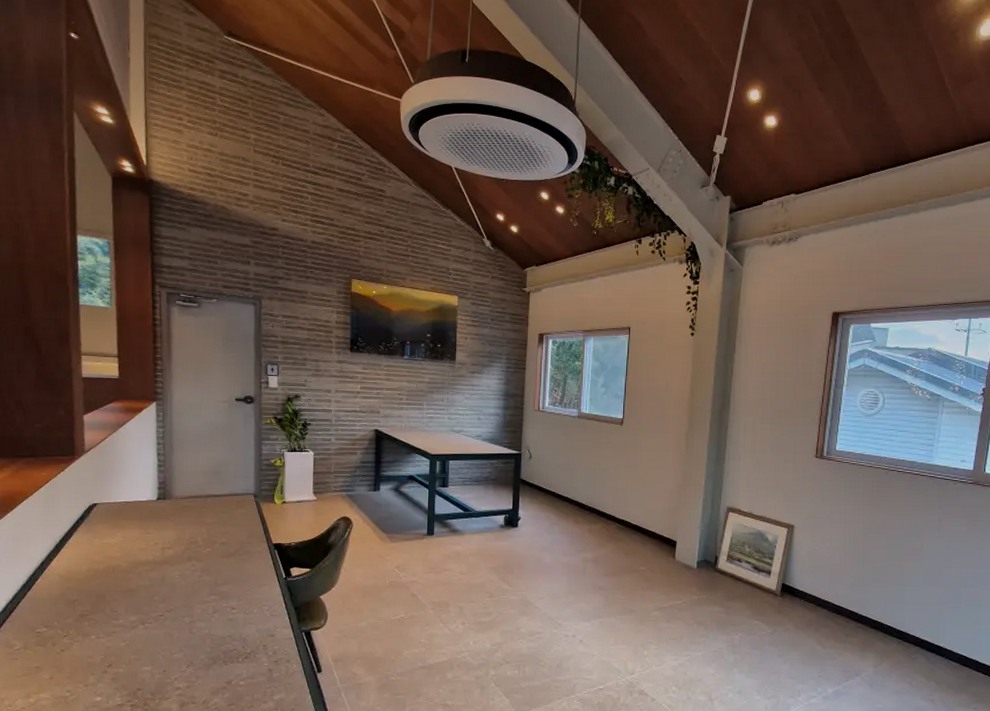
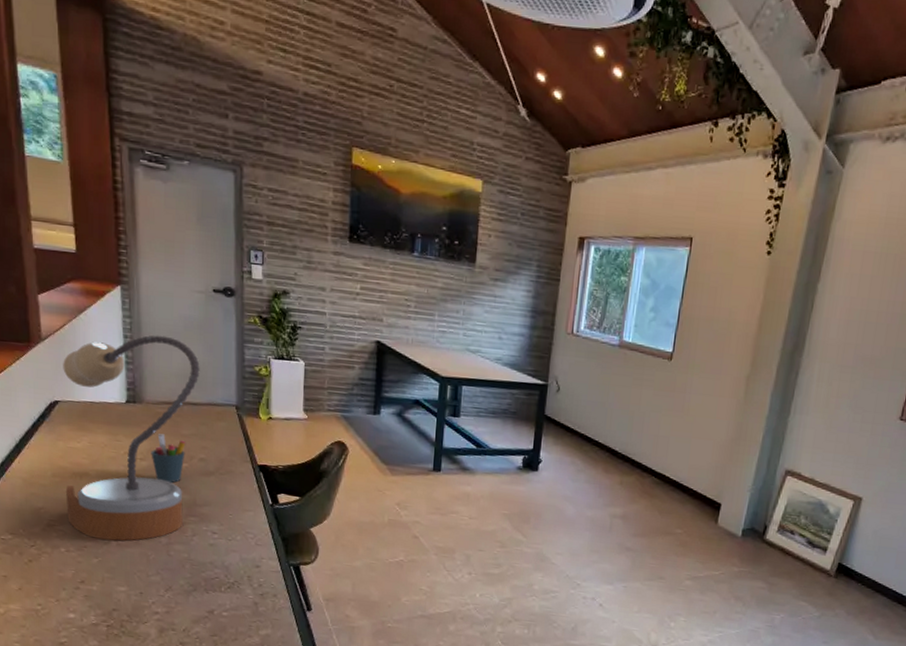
table lamp: none [98,440,223,624] -> present [63,335,200,541]
pen holder: none [177,524,209,567] -> present [151,433,186,483]

